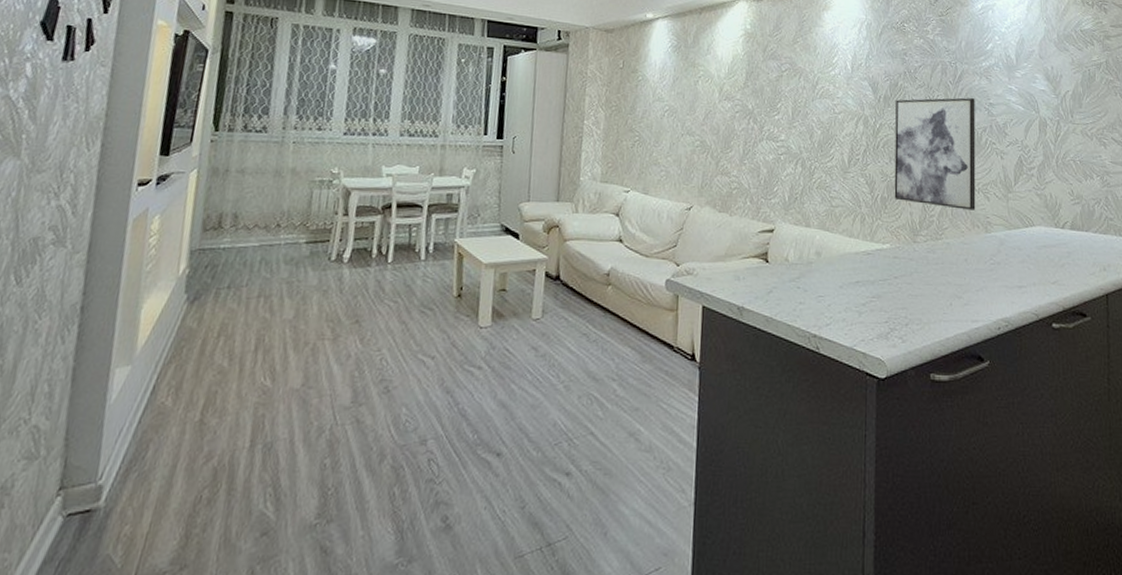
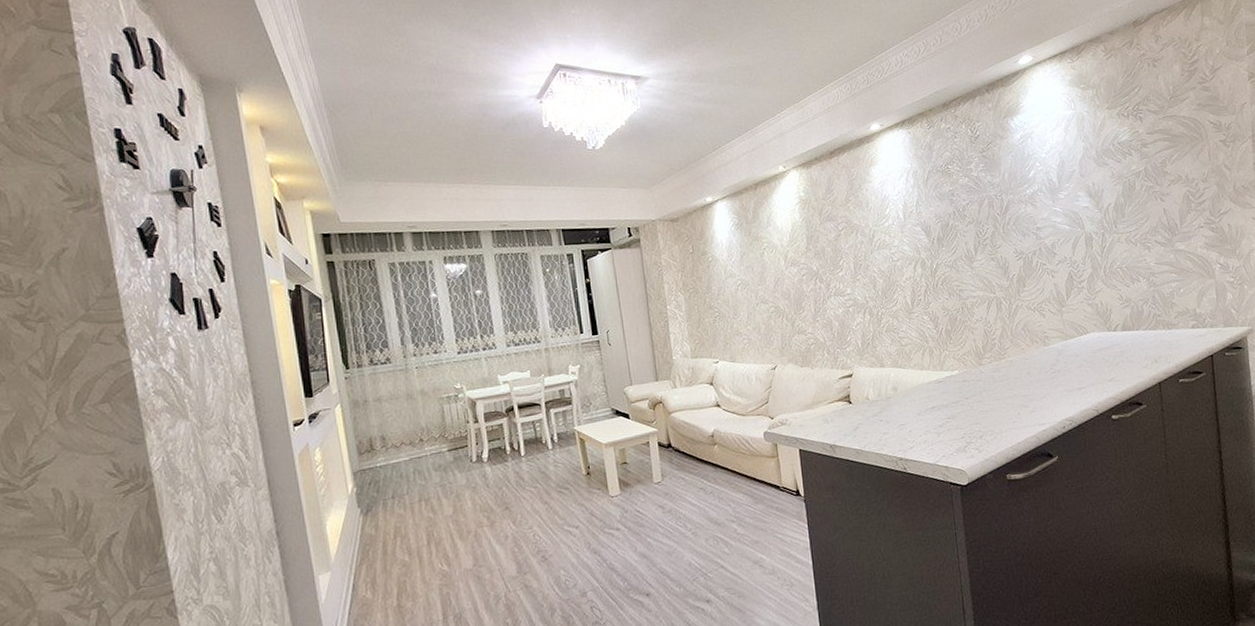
wall art: present [894,97,976,210] -> none [948,226,1033,331]

